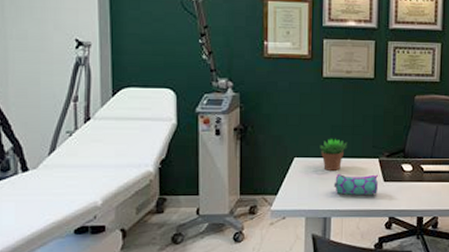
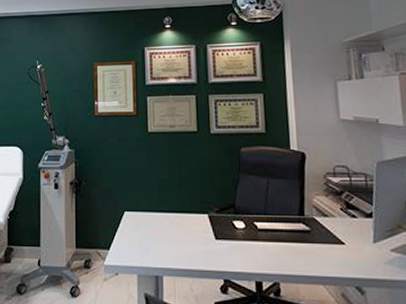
succulent plant: present [320,138,348,171] -> none [148,192,176,226]
pencil case: present [333,173,378,195] -> none [164,229,209,253]

